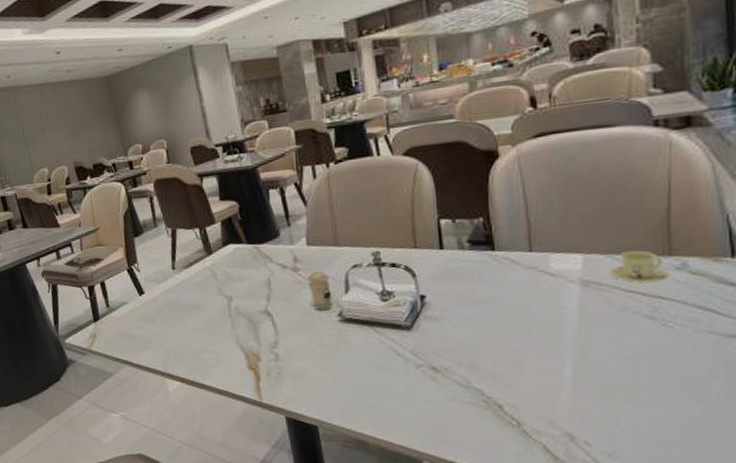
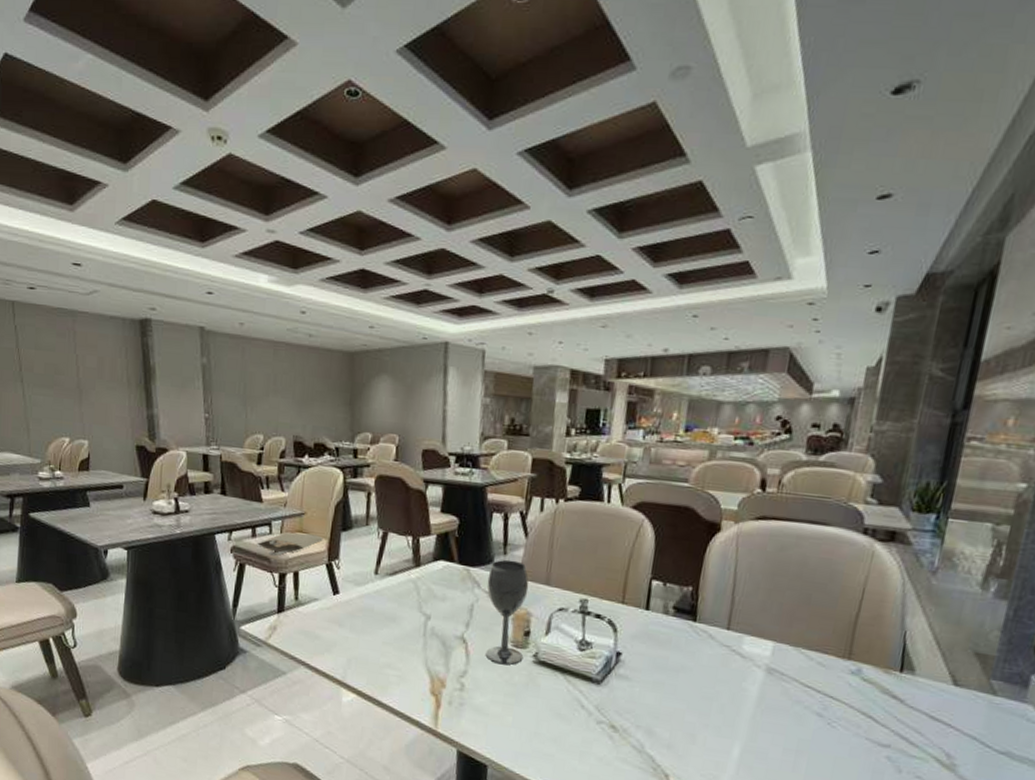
wine glass: none [277,229,328,329] -> present [485,559,529,665]
cup and saucer: present [608,250,671,282] -> none [792,647,846,682]

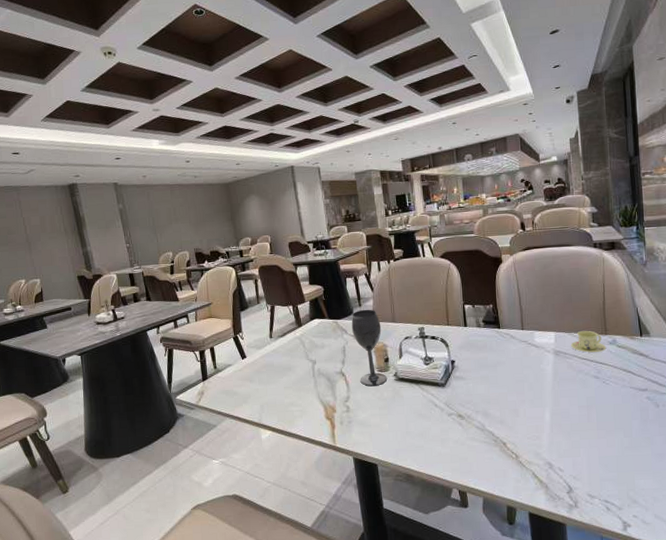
tote bag: present [257,532,323,556] -> none [179,317,228,339]
cup and saucer: none [792,647,846,682] -> present [570,330,607,353]

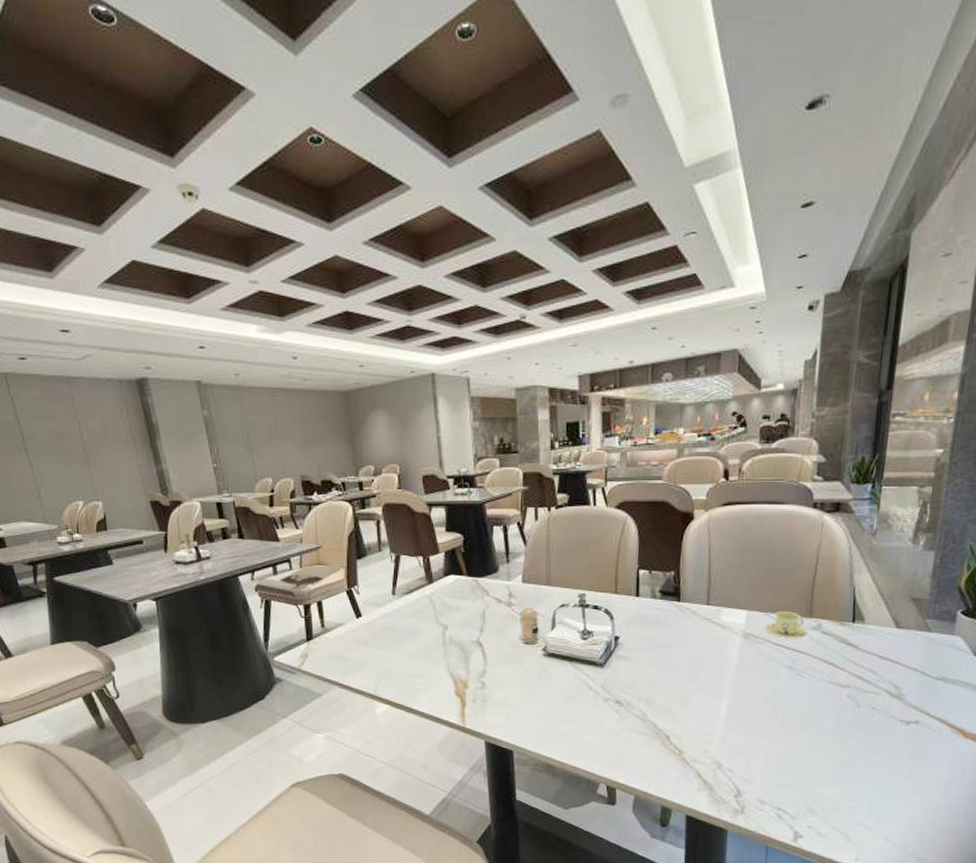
tote bag: none [179,317,228,339] -> present [279,565,341,590]
wine glass: present [351,309,387,387] -> none [495,567,533,661]

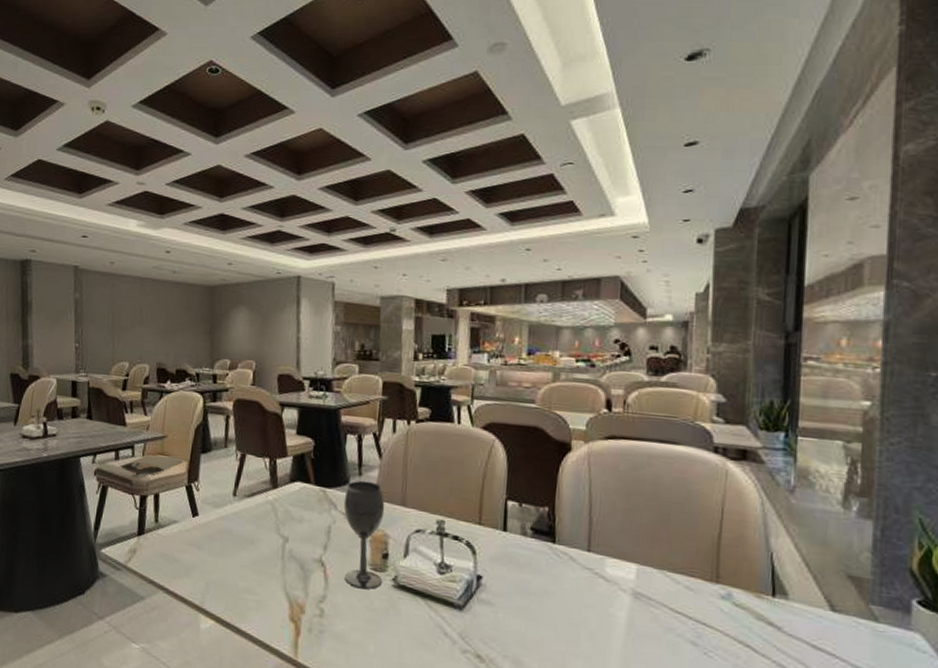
wine glass: none [495,567,533,661] -> present [343,480,385,590]
cup and saucer: present [764,610,809,638] -> none [659,570,716,608]

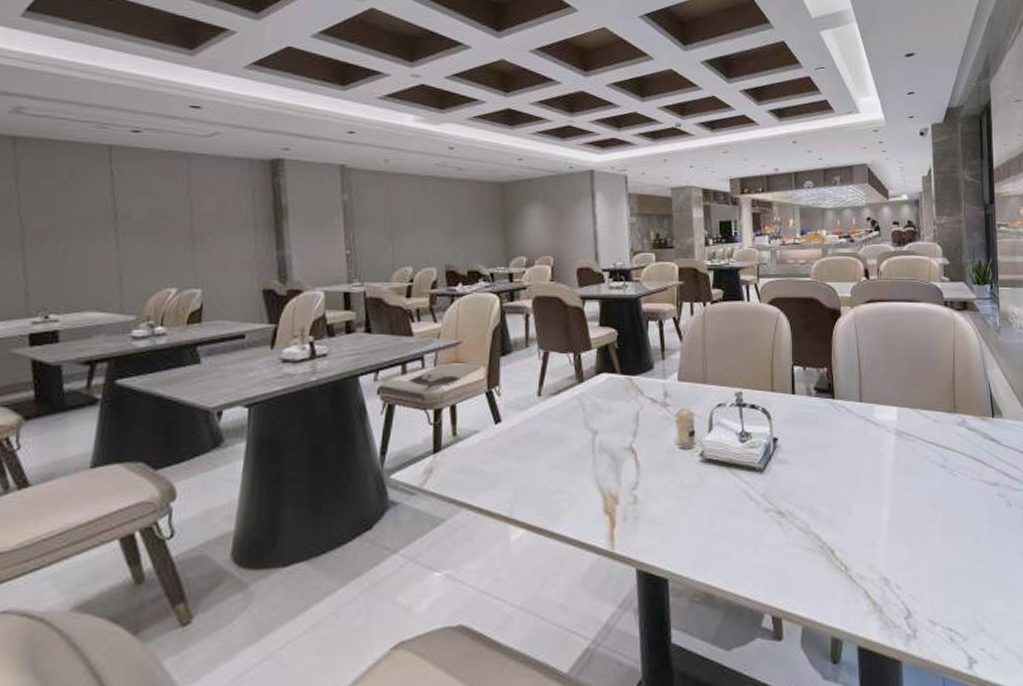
wine glass: present [343,480,385,590] -> none [649,364,690,469]

